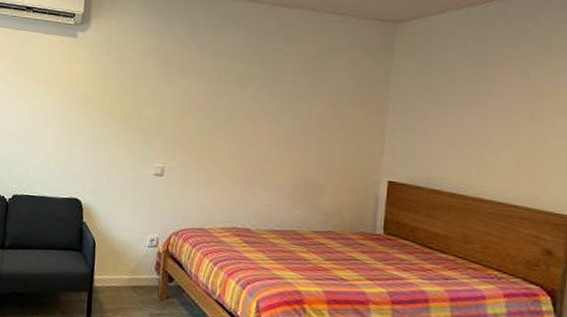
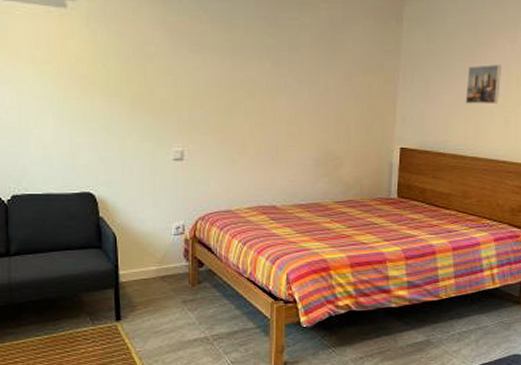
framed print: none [465,99,510,142] -> present [465,64,501,105]

